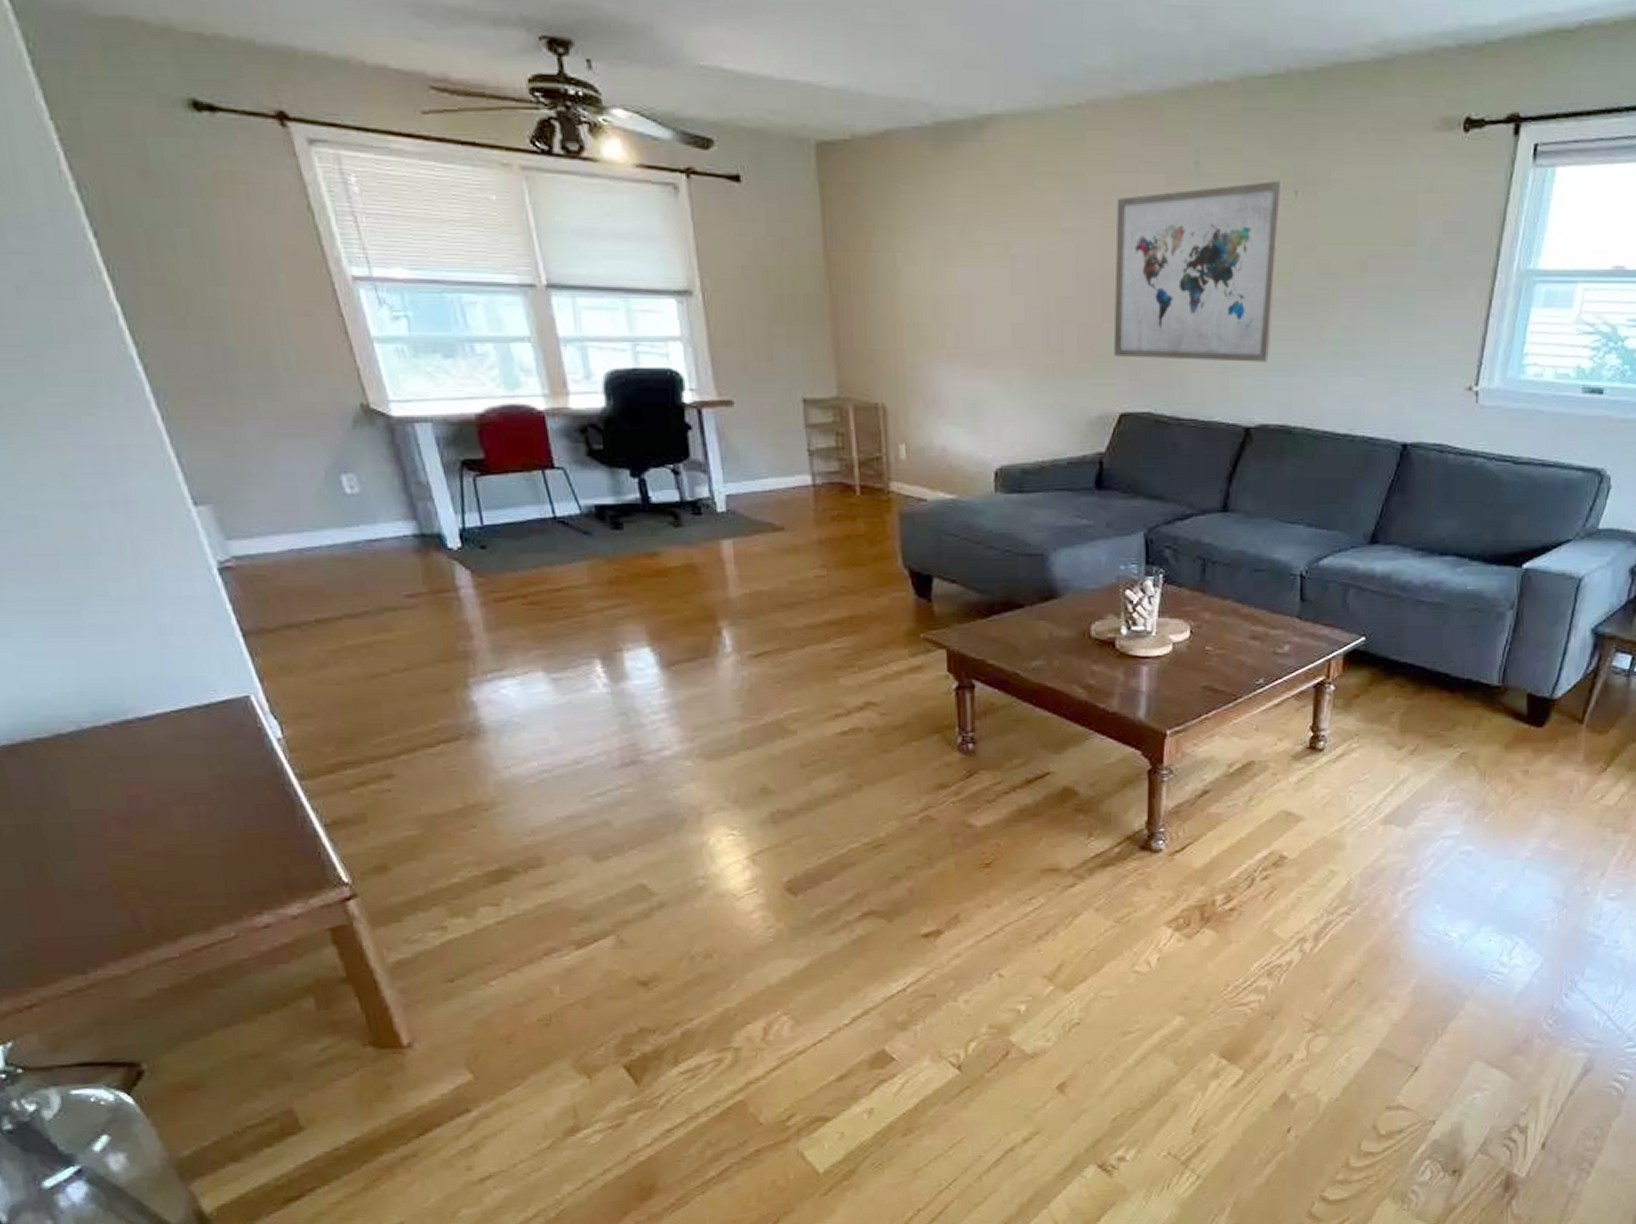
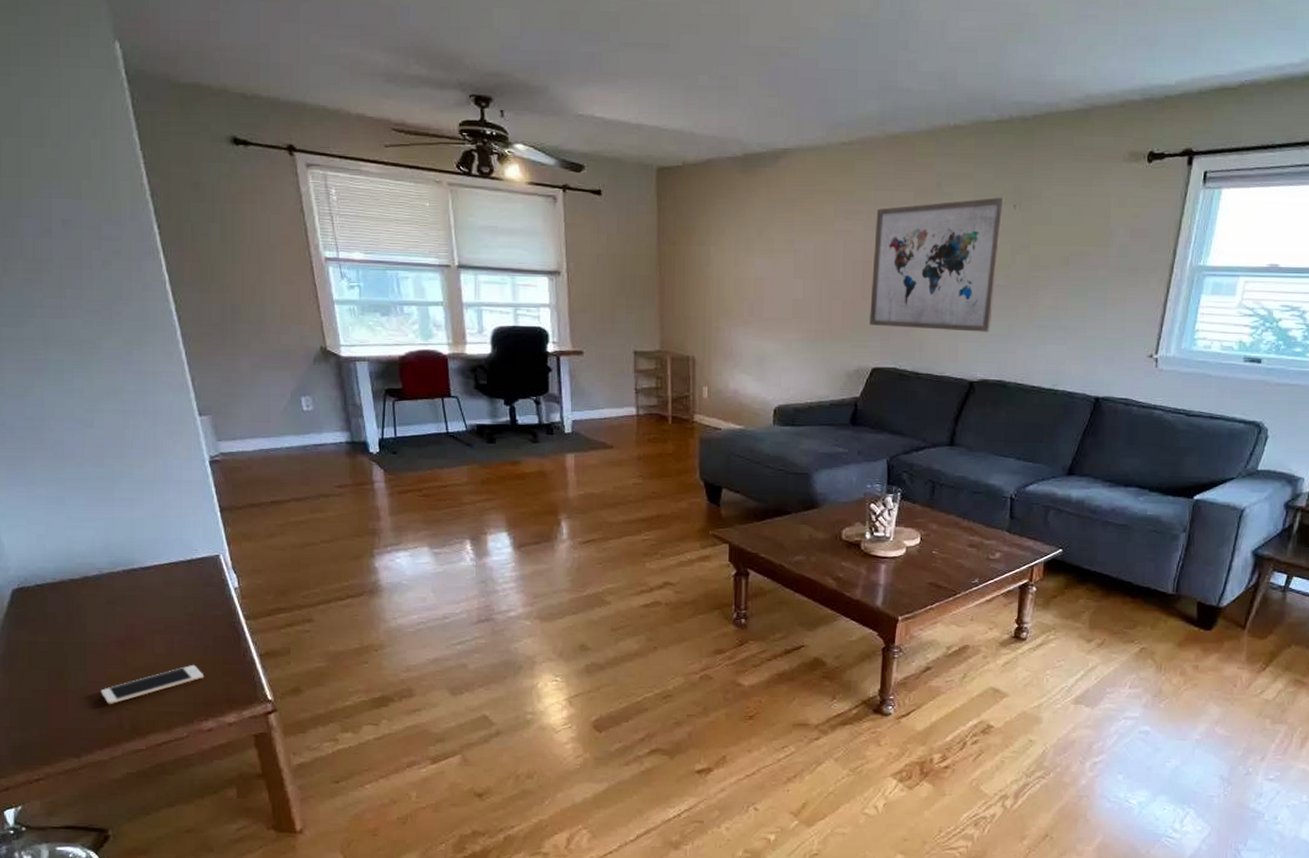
cell phone: none [103,842,250,903] -> present [100,664,205,705]

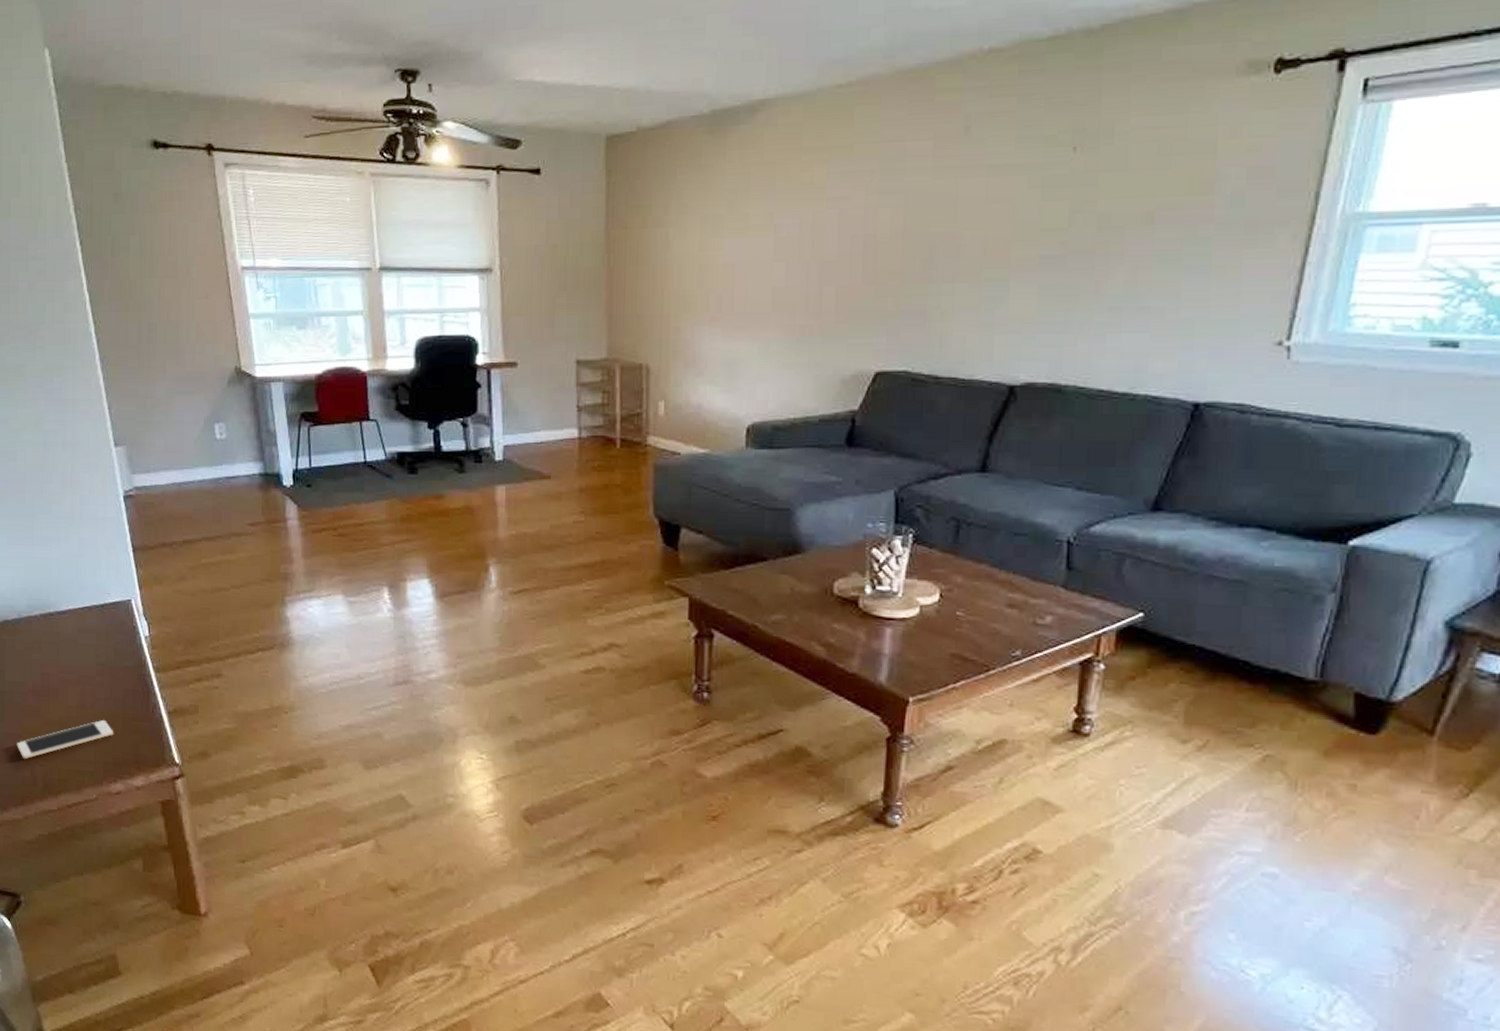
wall art: present [870,197,1005,332] -> none [872,138,1061,320]

